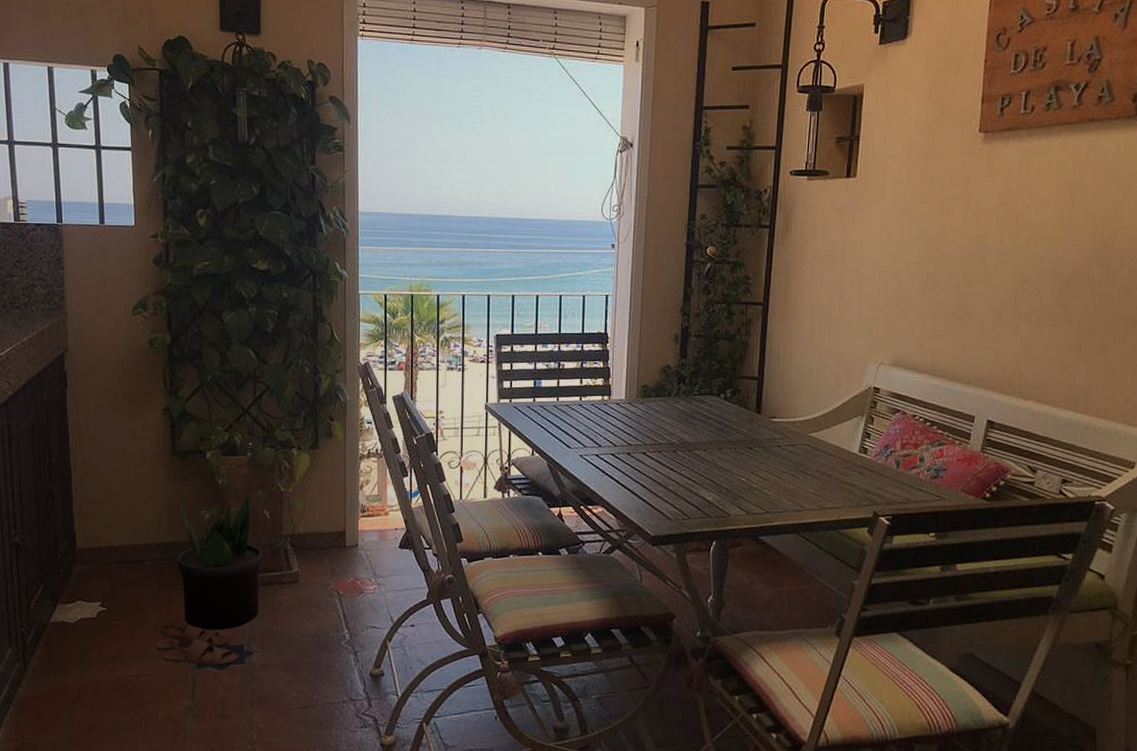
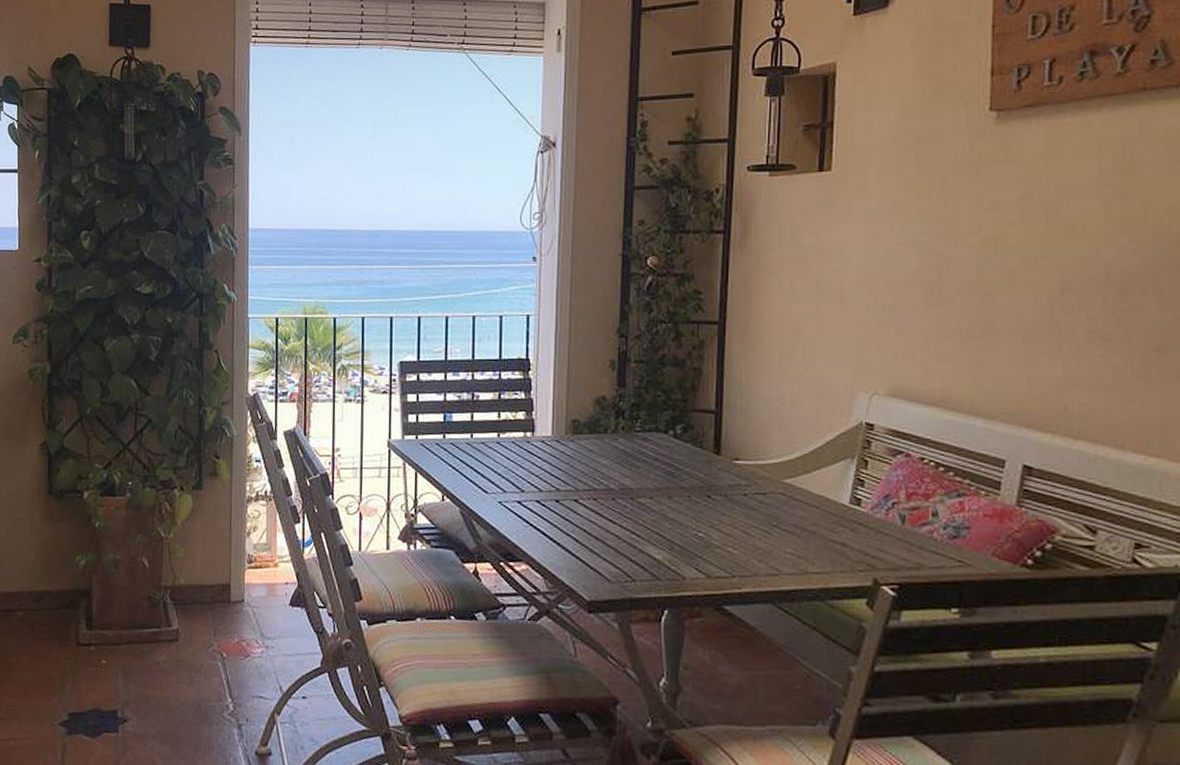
sandal: present [156,624,238,665] -> none [26,683,112,733]
planter: present [177,494,263,631] -> none [50,539,140,693]

